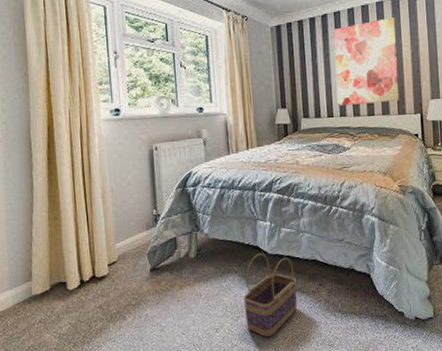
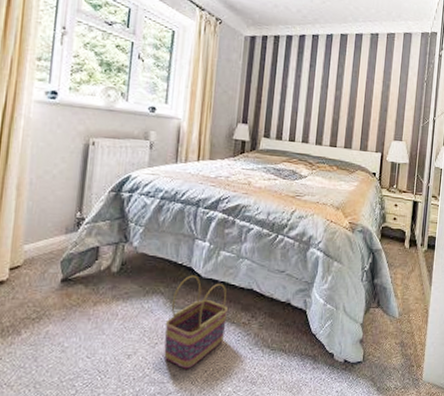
wall art: present [334,17,400,106] -> none [301,51,372,136]

